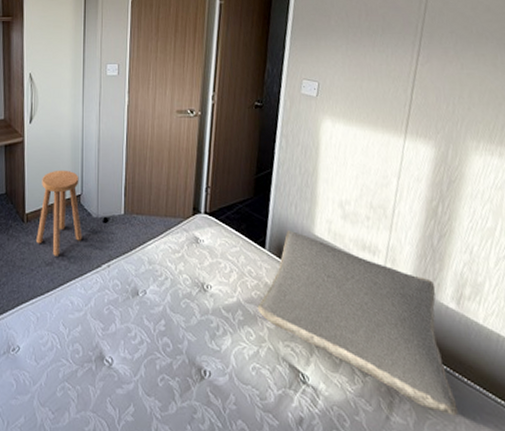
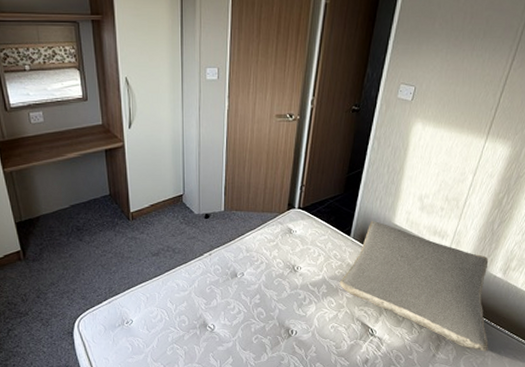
stool: present [36,170,83,256] -> none [142,172,186,248]

